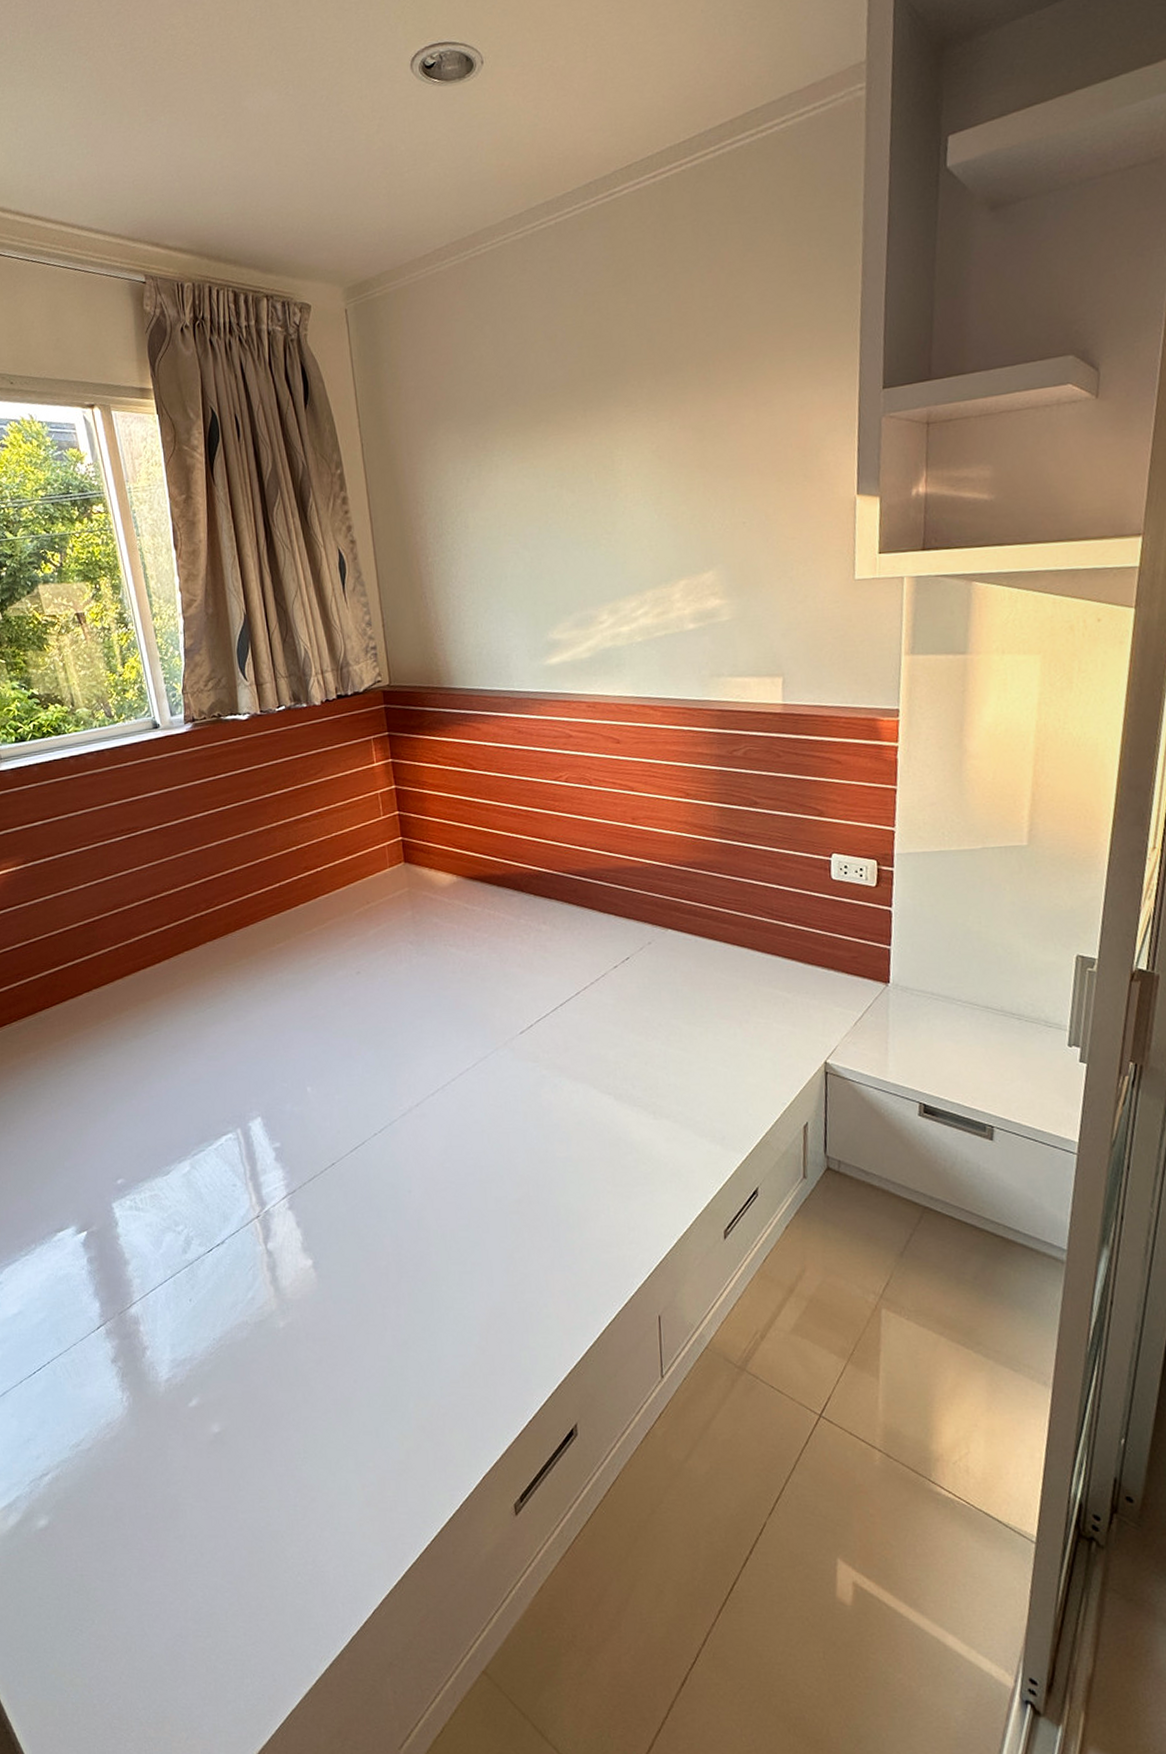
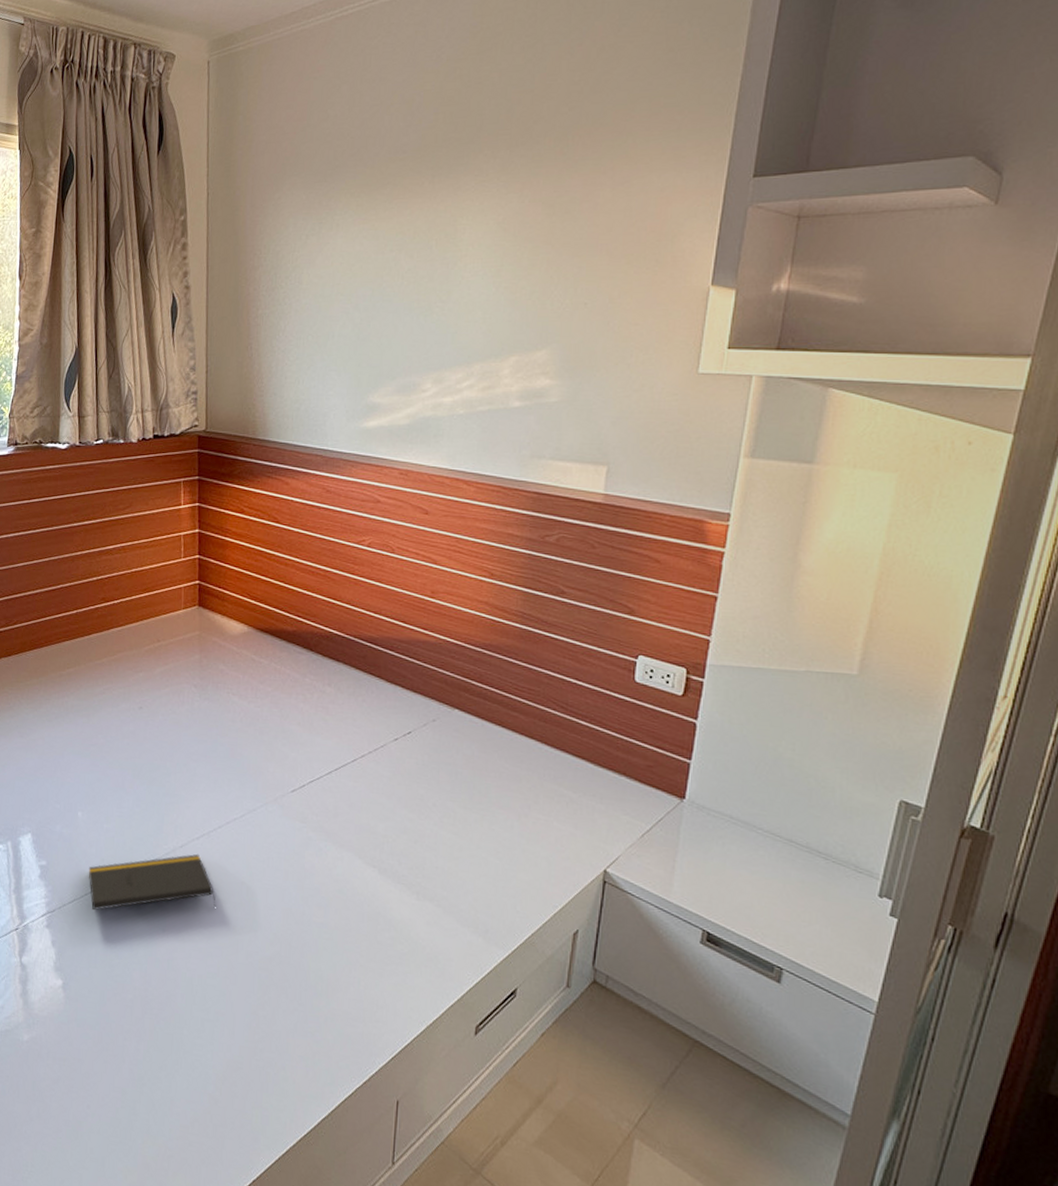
notepad: none [325,1109,460,1184] -> present [88,853,216,911]

